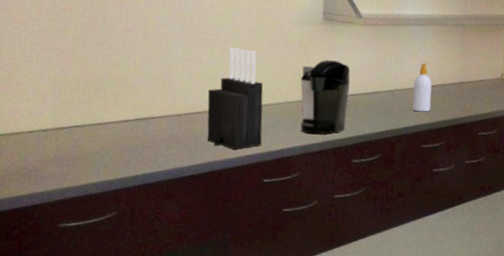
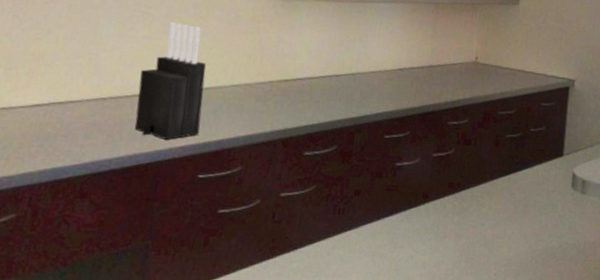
coffee maker: present [300,60,350,135] -> none [246,38,308,123]
soap bottle: present [412,63,432,112] -> none [375,44,399,98]

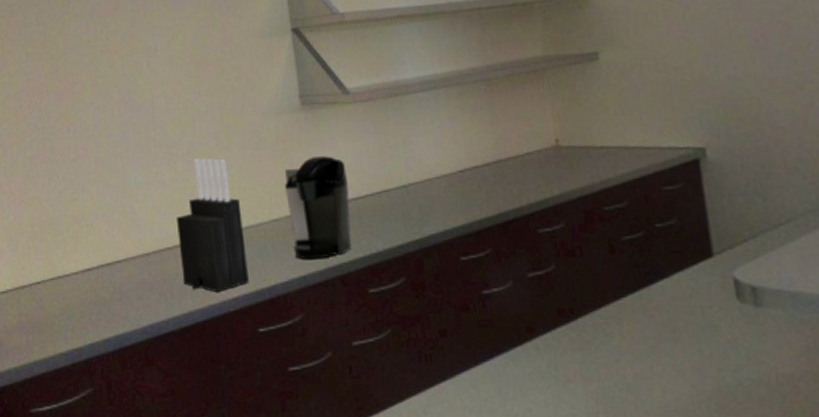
coffee maker: none [246,38,308,123] -> present [285,156,352,260]

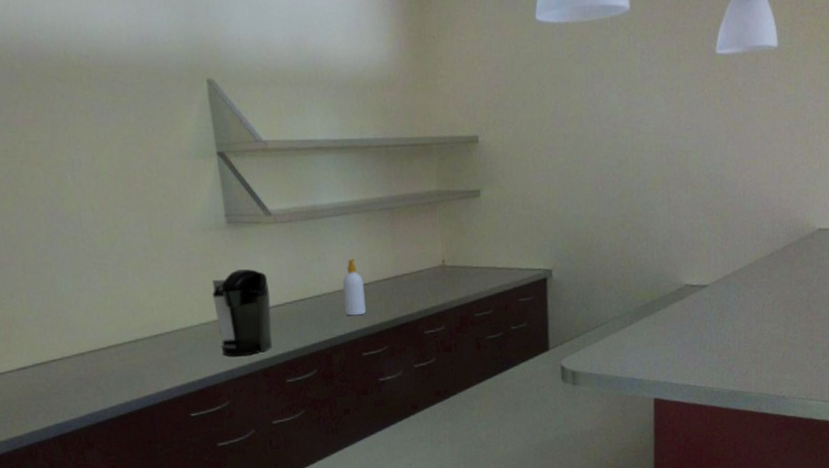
knife block: present [177,158,249,292] -> none [110,268,181,385]
soap bottle: none [433,141,463,211] -> present [343,259,366,316]

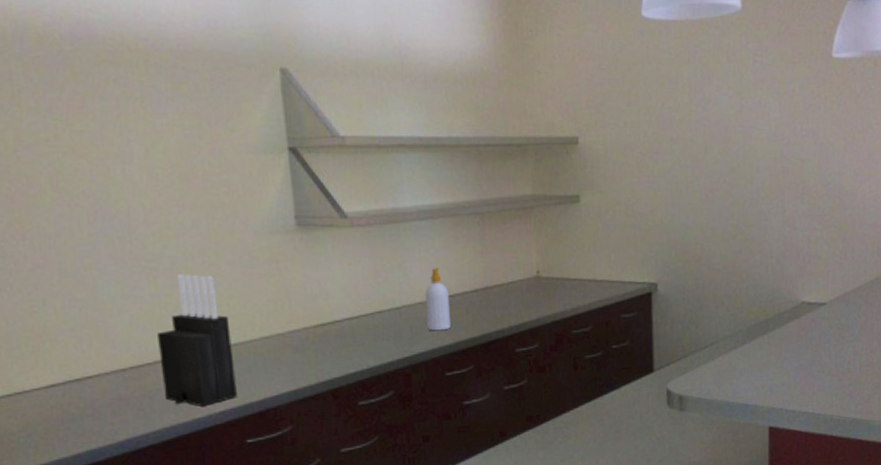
knife block: none [110,268,181,385] -> present [158,274,237,406]
coffee maker: present [212,269,273,357] -> none [277,277,344,375]

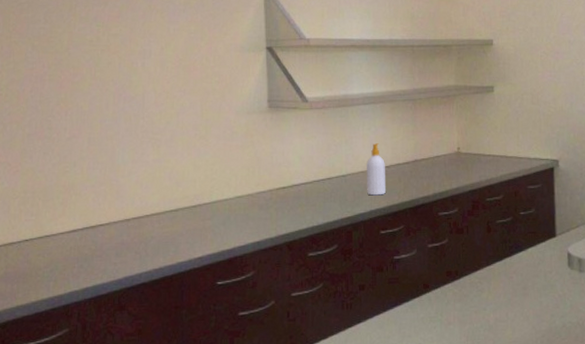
knife block: present [158,274,237,406] -> none [156,144,213,252]

